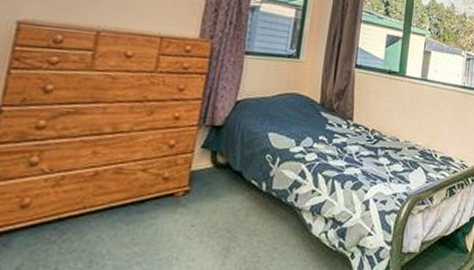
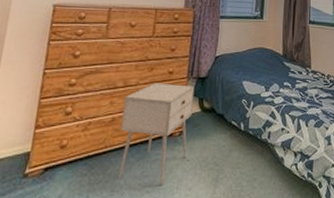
nightstand: none [98,129,207,255] -> present [117,83,195,185]

